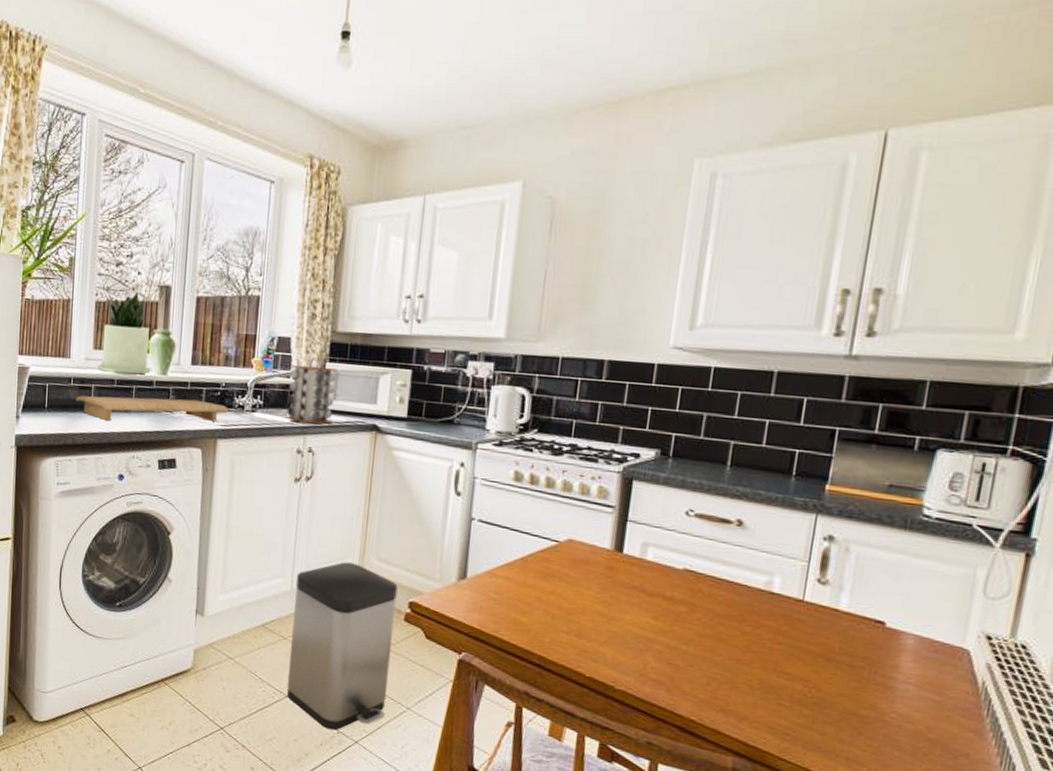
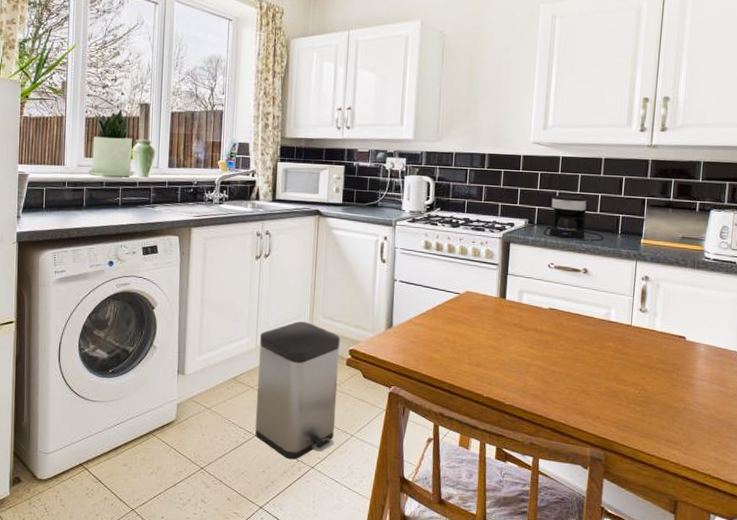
cutting board: present [76,395,229,421] -> none [70,195,200,216]
spice rack: present [286,357,337,425] -> none [247,158,287,213]
coffee maker: none [682,419,769,484] -> present [544,195,603,242]

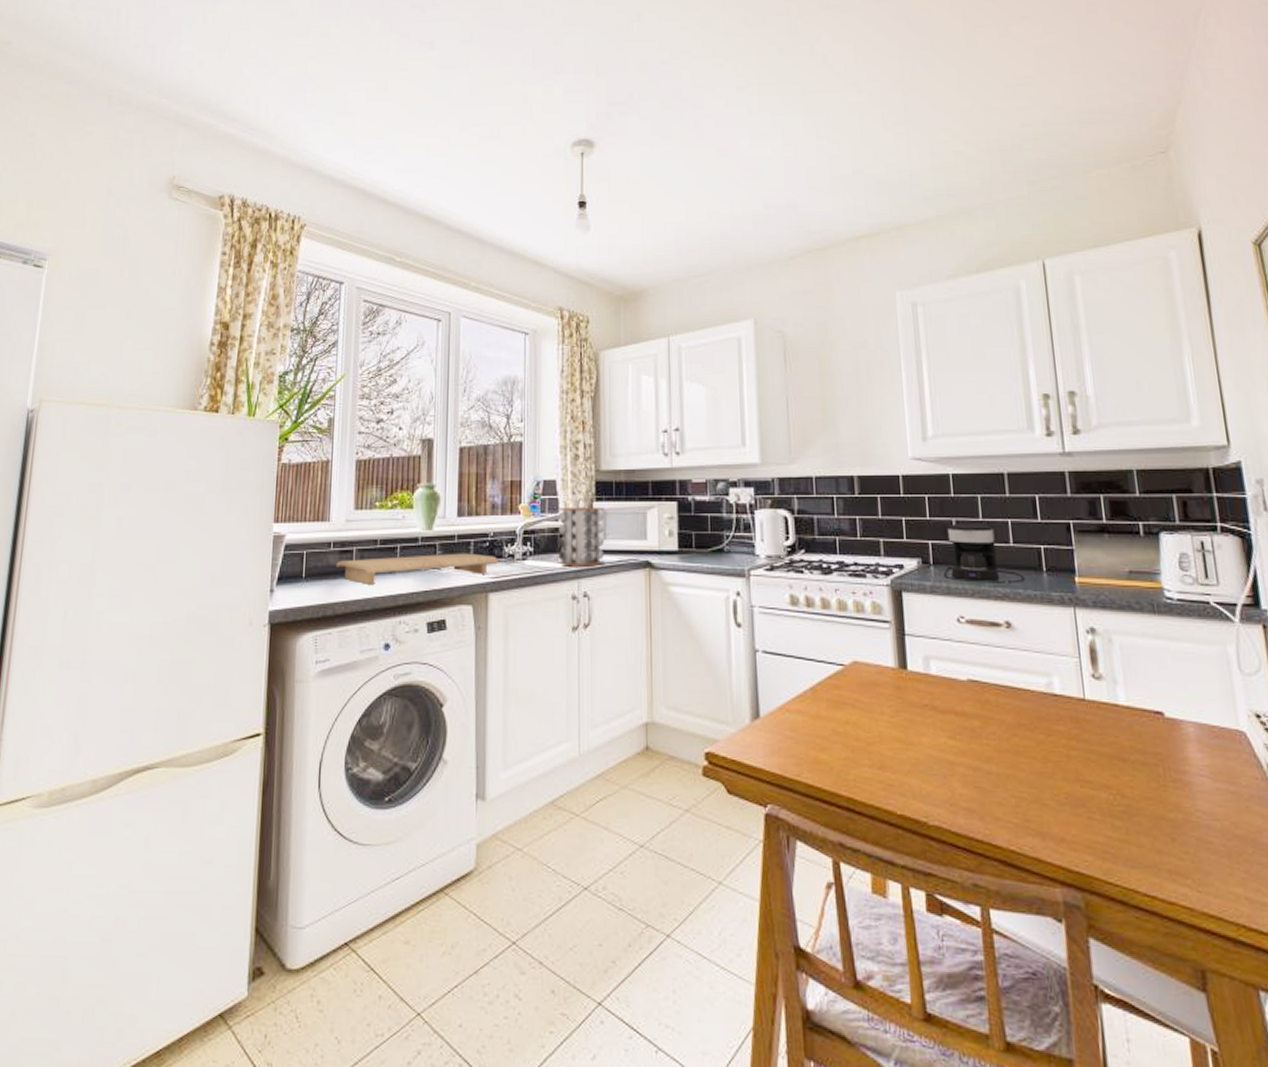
cutting board: none [70,195,200,216] -> present [336,553,498,584]
planter: present [87,108,134,178] -> none [357,446,416,534]
spice rack: none [247,158,287,213] -> present [558,498,605,568]
pedal bin: present [255,321,340,460] -> none [583,715,696,925]

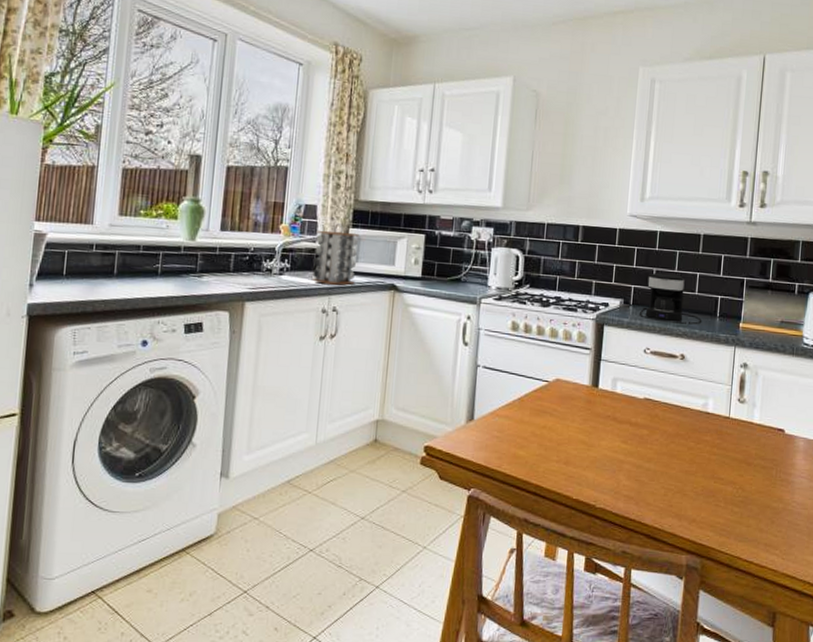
cutting board: present [336,553,498,584] -> none [97,262,257,286]

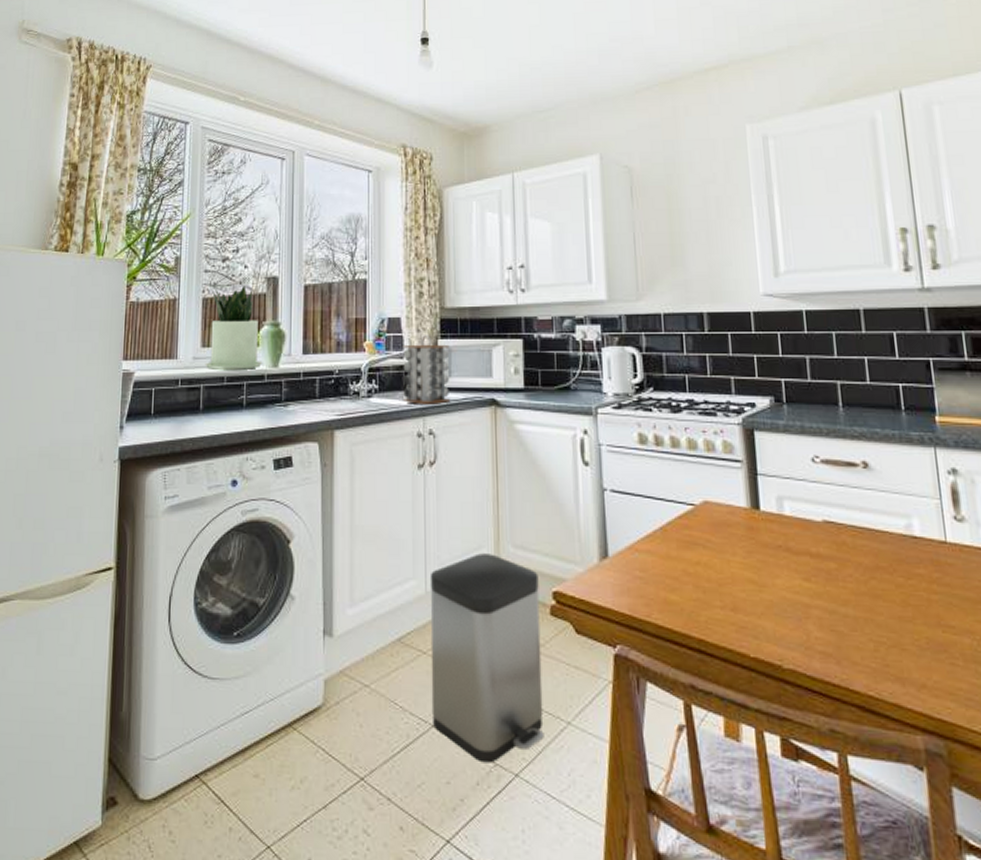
planter: none [121,158,179,241] -> present [204,285,262,371]
pedal bin: none [311,413,414,578] -> present [429,553,544,763]
coffee maker: present [640,273,701,325] -> none [798,361,882,422]

